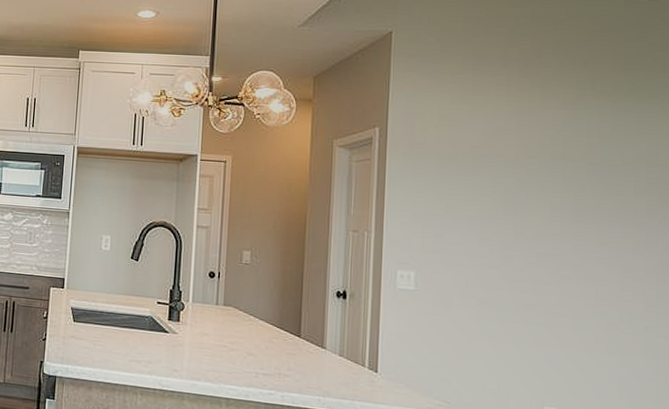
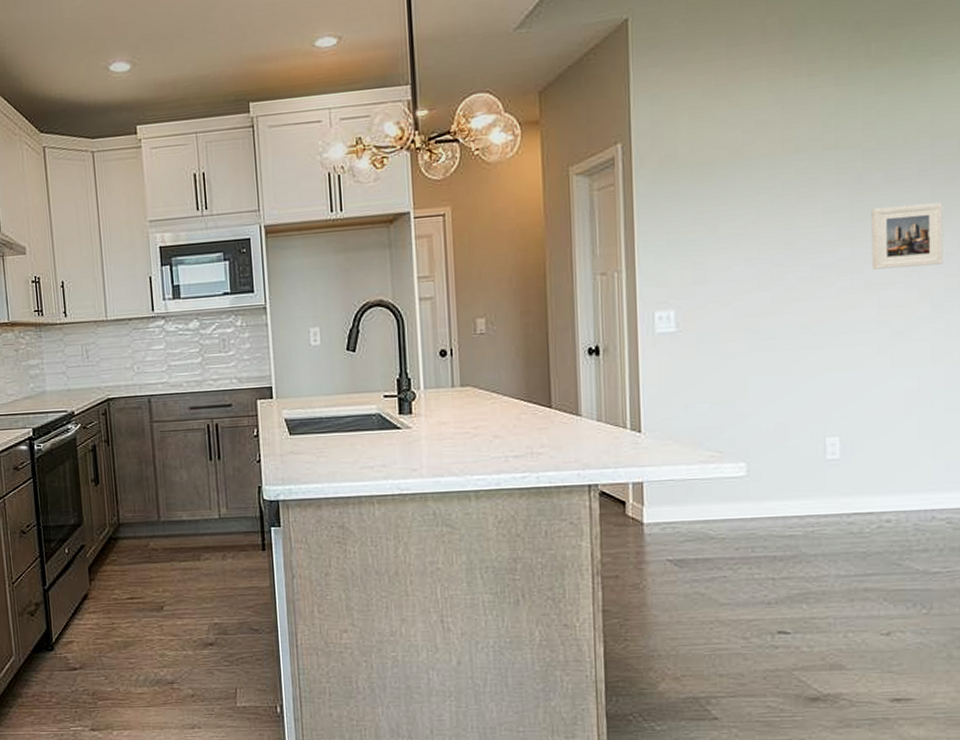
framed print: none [591,213,656,271] -> present [871,202,943,270]

